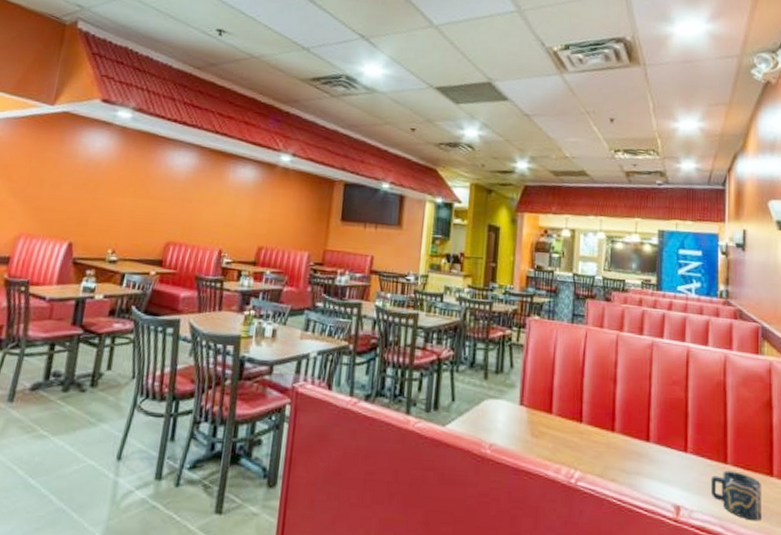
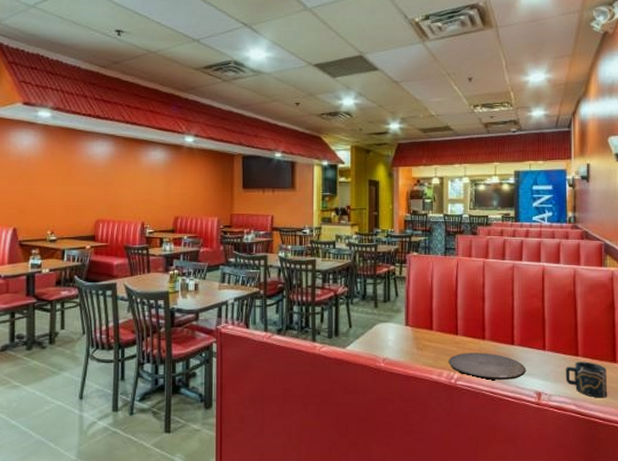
plate: none [569,446,663,486] -> present [449,353,526,380]

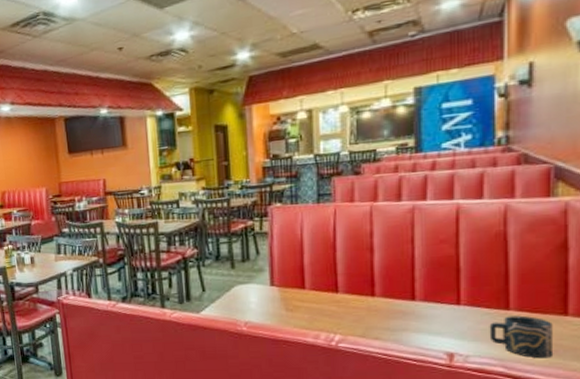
plate: present [449,353,526,380] -> none [327,311,433,341]

